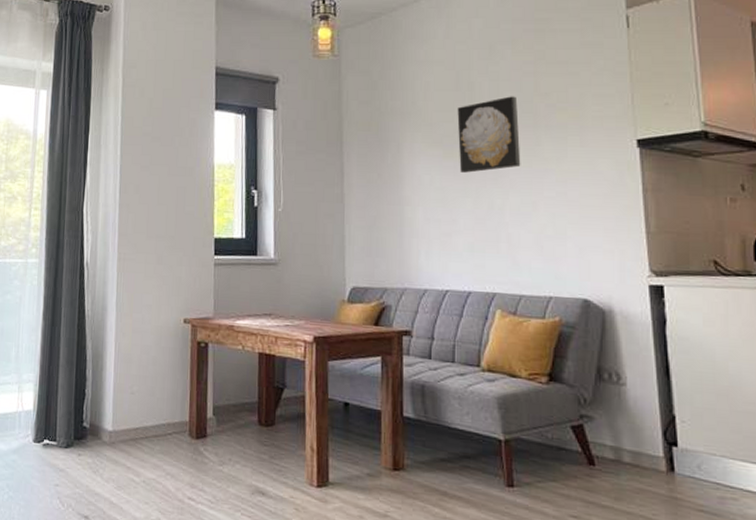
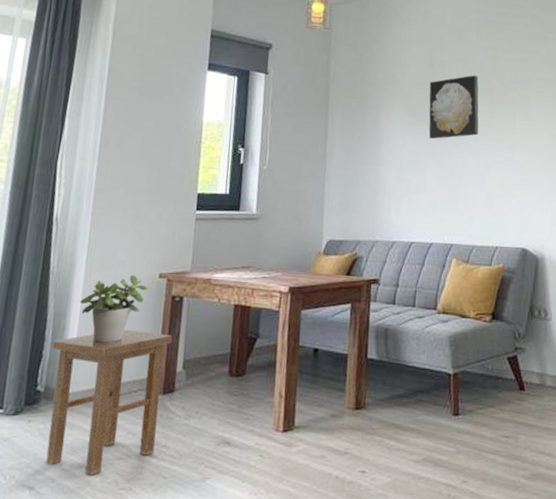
stool: none [93,372,201,511] -> present [45,329,173,475]
potted plant: none [114,319,174,385] -> present [80,275,148,343]

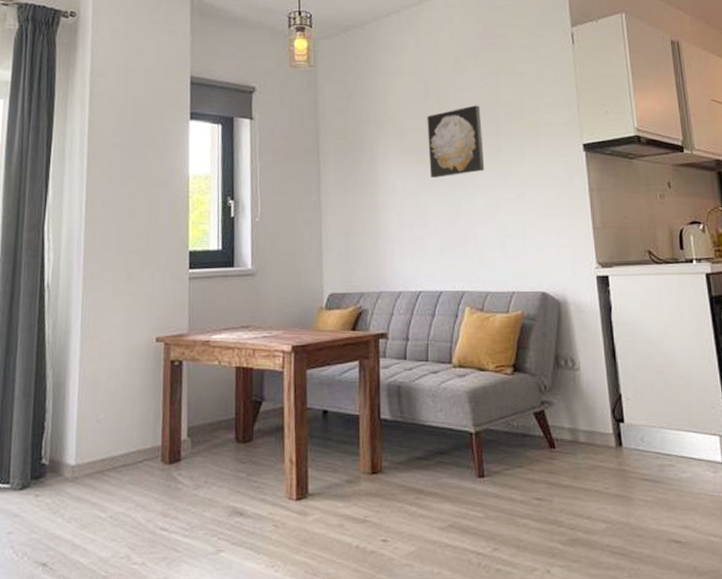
stool: present [45,329,173,475] -> none [53,397,175,550]
potted plant: present [80,275,148,343] -> none [78,340,146,412]

